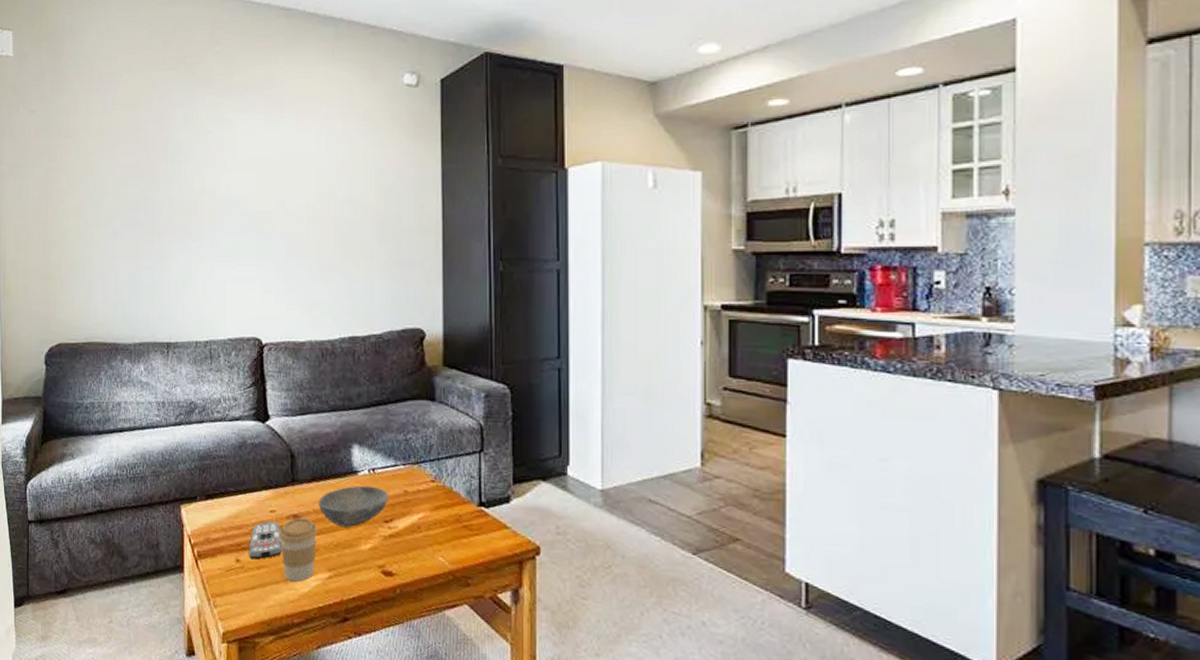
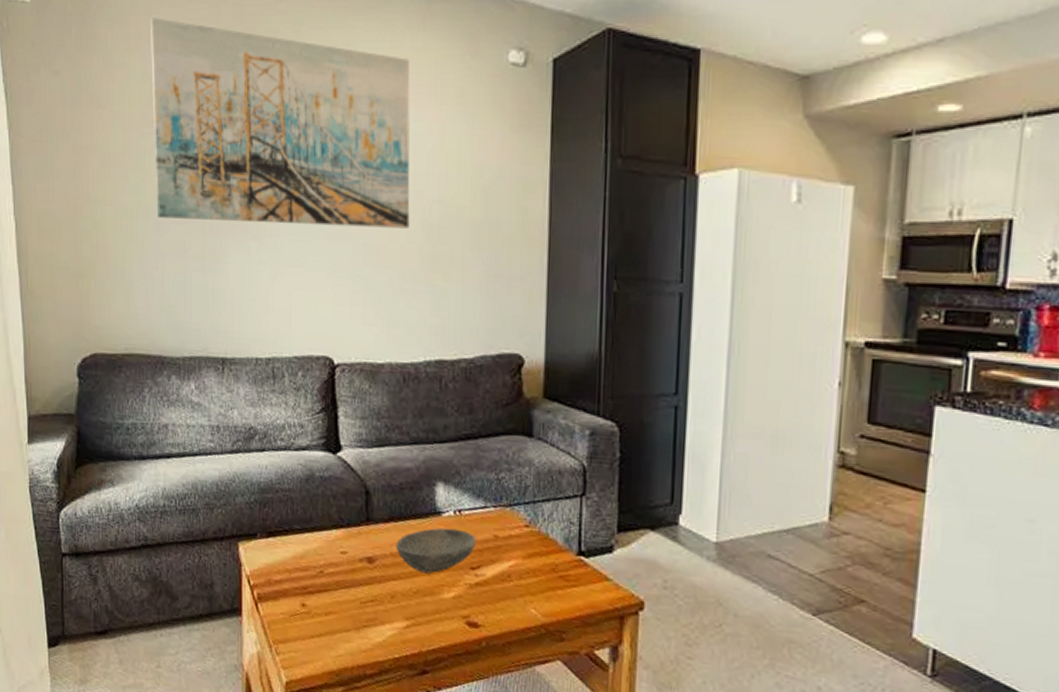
wall art: none [110,63,325,226] -> present [150,18,410,229]
remote control: present [248,521,283,560] -> none [315,563,355,605]
coffee cup: present [279,517,318,582] -> none [351,560,395,630]

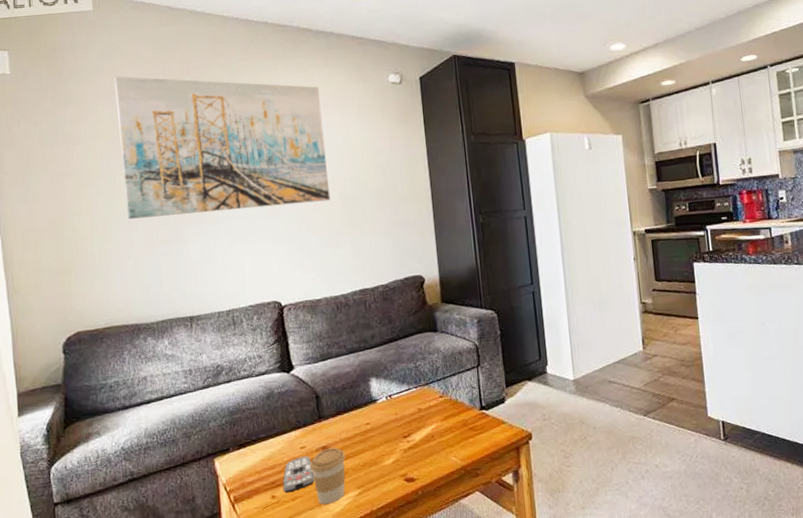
remote control: none [315,563,355,605] -> present [283,456,315,493]
coffee cup: none [351,560,395,630] -> present [310,447,346,505]
bowl: present [395,527,476,574] -> none [343,409,405,450]

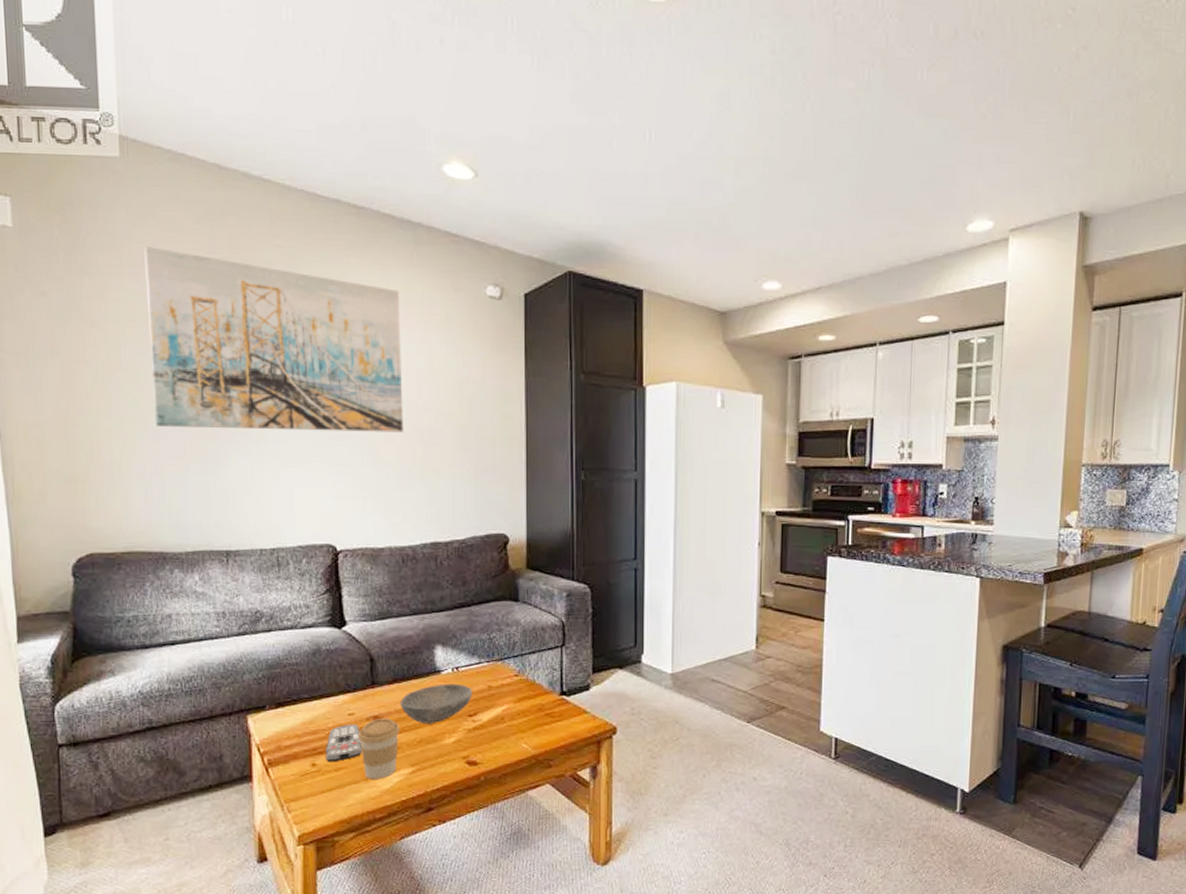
bowl: none [343,409,405,450] -> present [400,683,472,724]

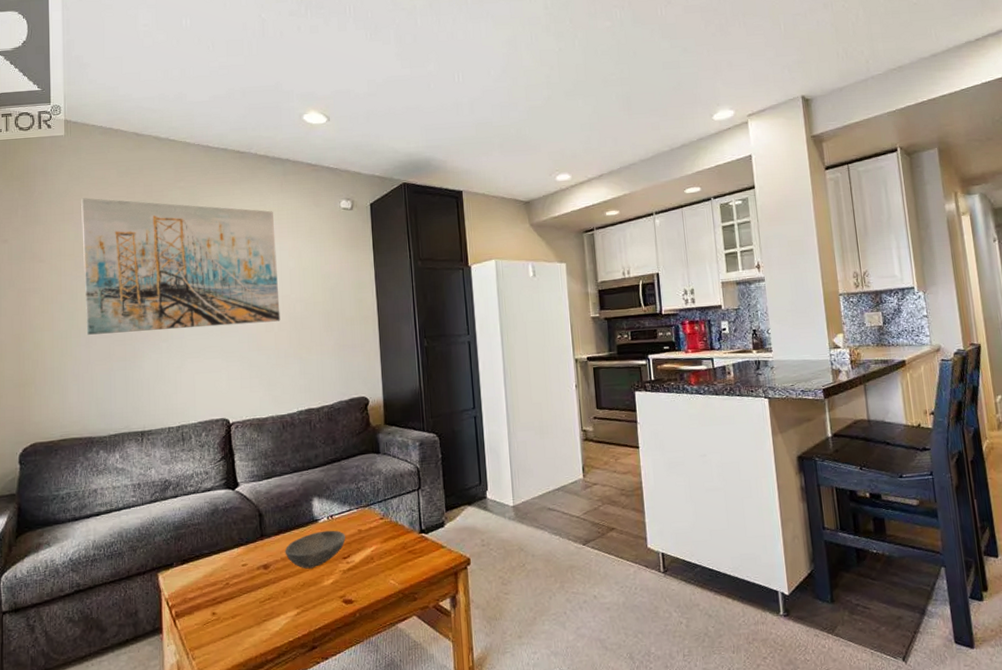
remote control: present [325,724,363,762] -> none [223,573,255,610]
coffee cup: present [359,718,400,779] -> none [251,566,286,623]

